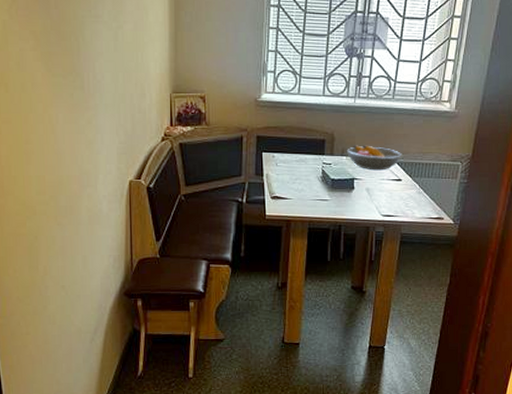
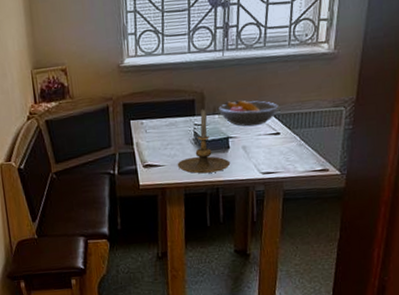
candle holder: none [303,149,354,210] -> present [177,108,231,174]

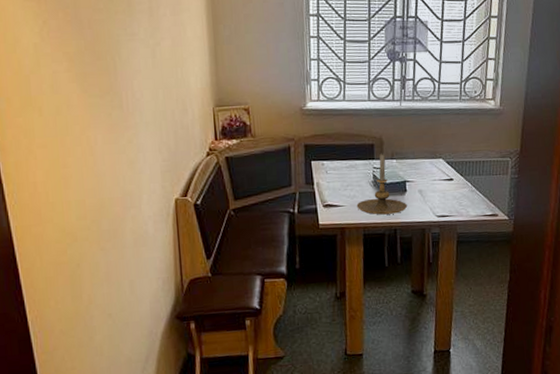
fruit bowl: present [219,100,280,127] -> none [396,147,453,172]

